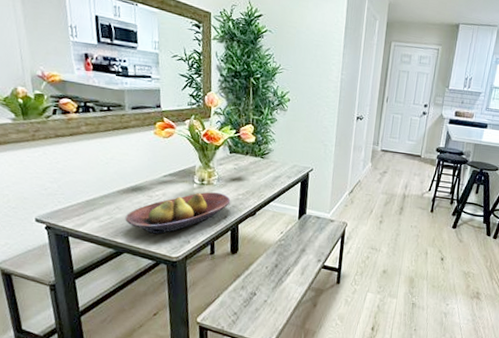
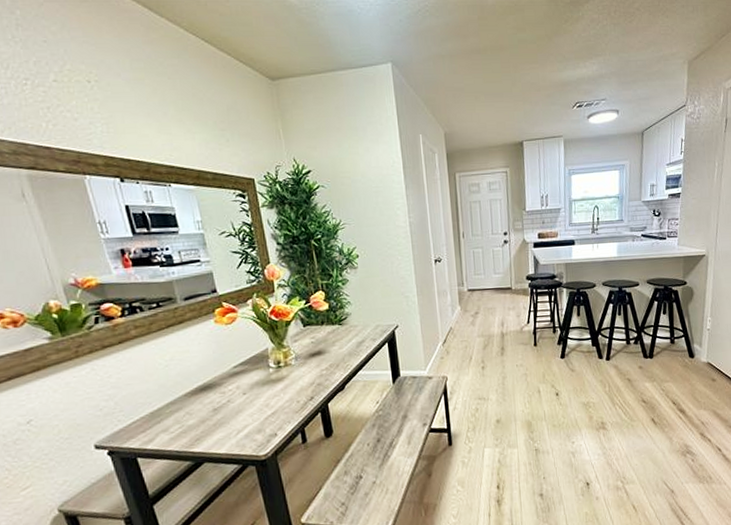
fruit bowl: present [125,192,231,234] -> none [198,372,314,435]

